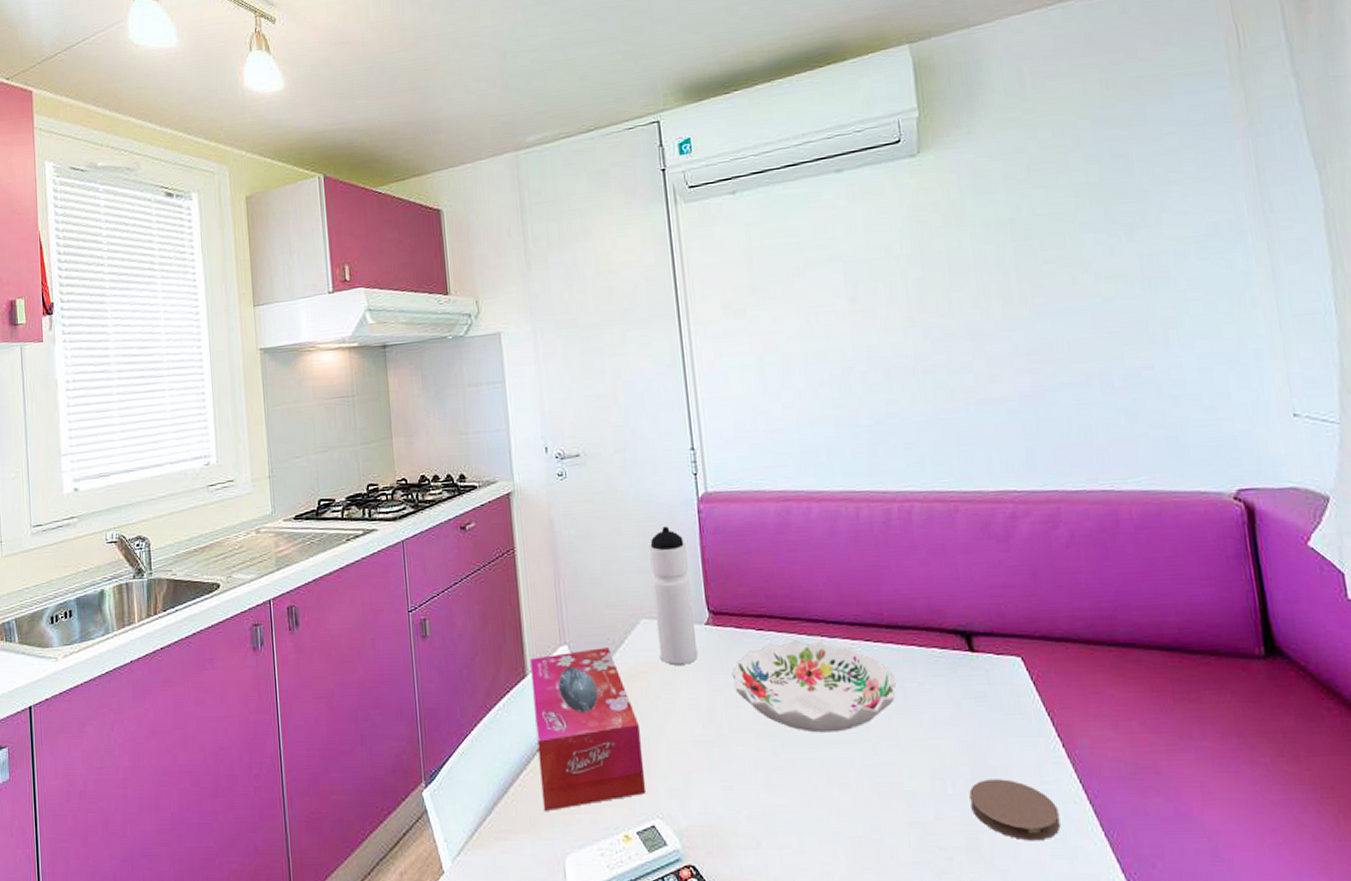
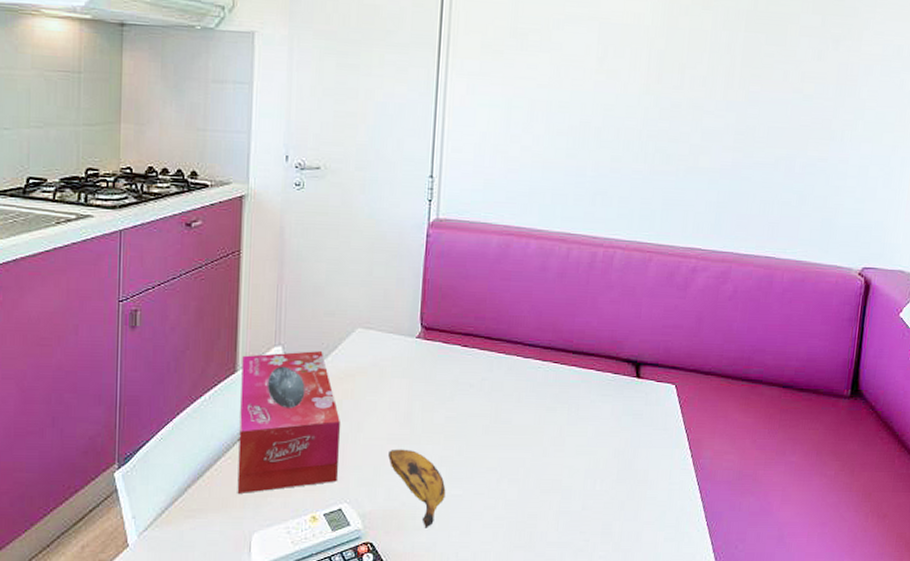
water bottle: present [649,526,698,665] -> none [369,246,410,372]
banana: none [696,752,768,847] -> present [388,449,446,528]
decorative bowl: present [731,640,897,733] -> none [433,357,573,437]
coaster: present [969,779,1061,841] -> none [611,480,678,528]

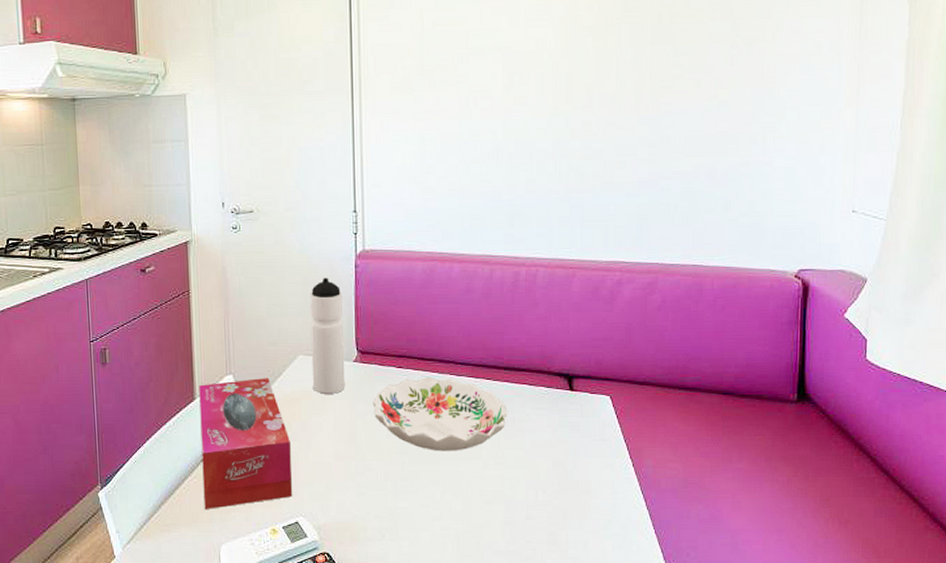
water bottle: none [369,246,410,372] -> present [310,278,346,394]
banana: present [388,449,446,528] -> none [337,465,393,539]
decorative bowl: none [433,357,573,437] -> present [372,377,508,451]

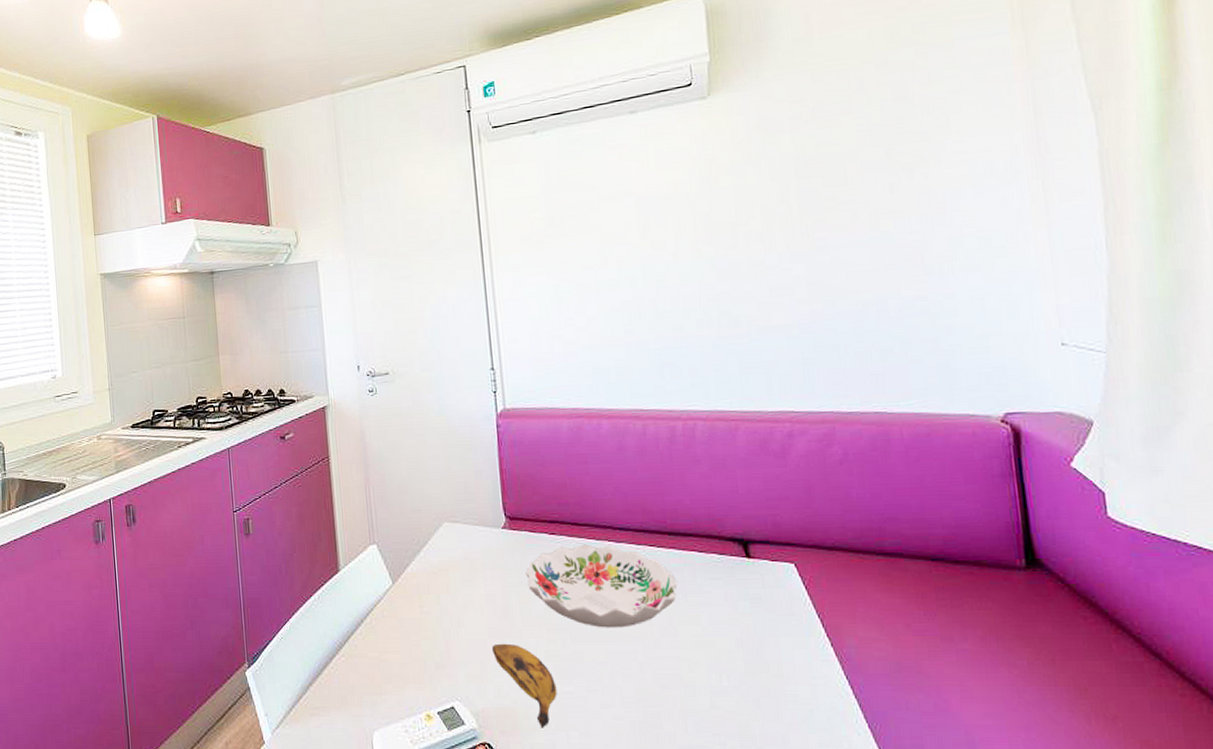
tissue box: present [199,378,292,509] -> none [343,547,446,691]
water bottle: present [310,278,346,394] -> none [451,439,495,564]
banana: none [337,465,393,539] -> present [492,643,557,728]

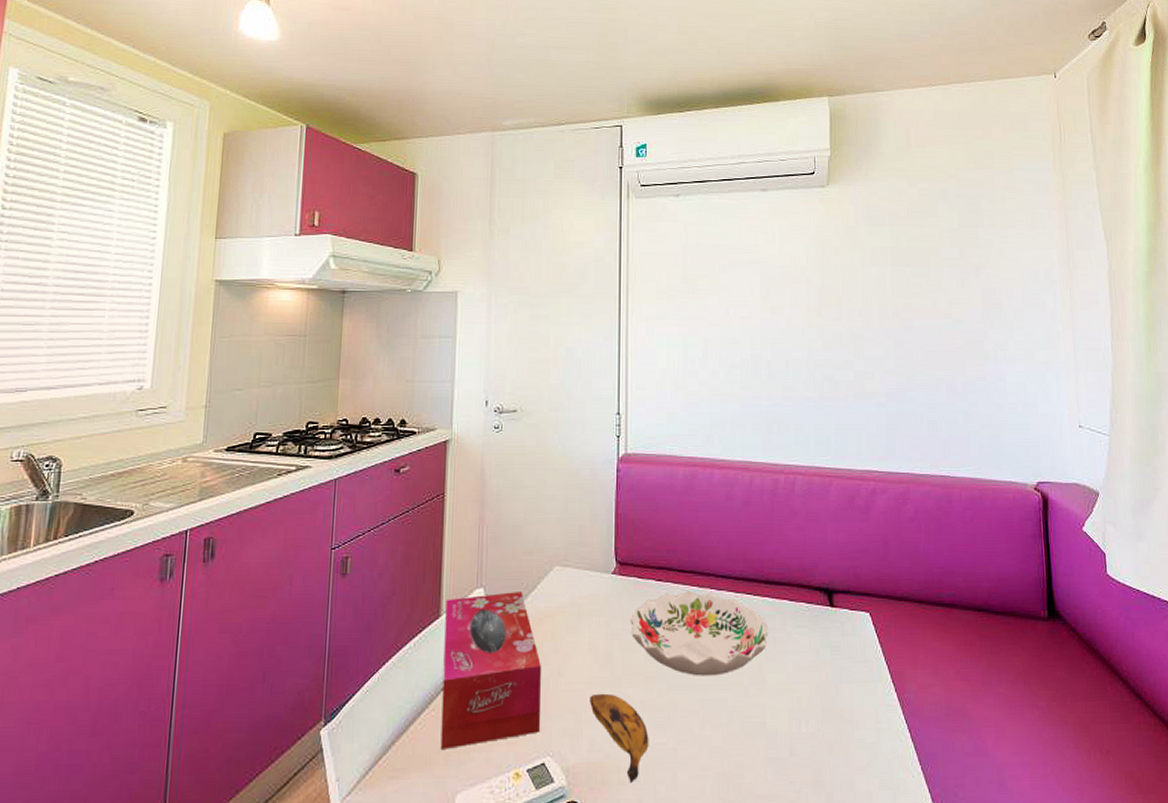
tissue box: none [343,547,446,691] -> present [440,592,541,749]

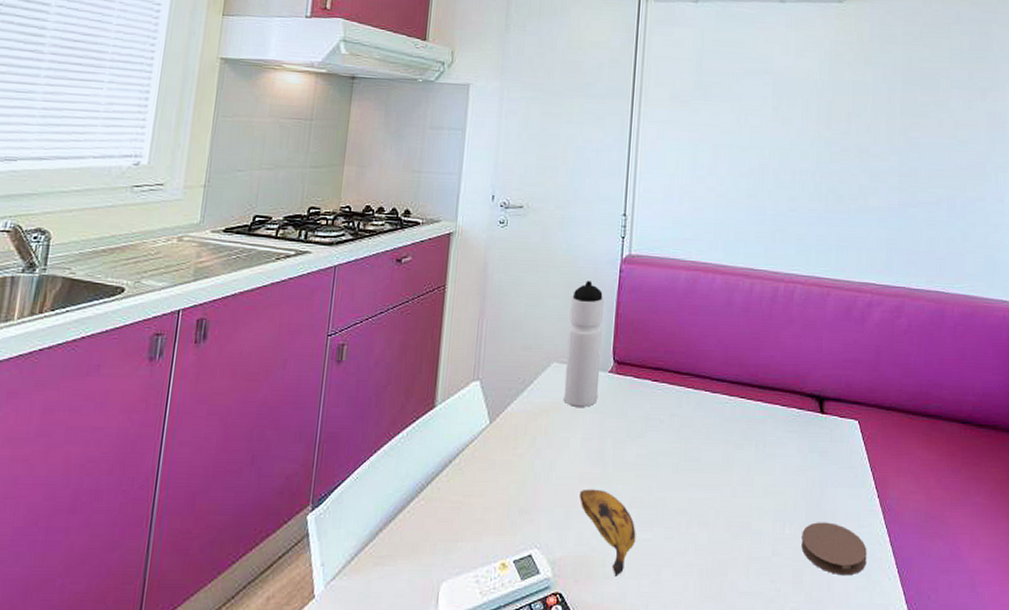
tissue box: present [440,592,541,749] -> none [428,386,533,538]
water bottle: none [568,482,603,610] -> present [563,281,604,407]
decorative bowl: present [630,591,769,676] -> none [624,392,760,476]
coaster: none [819,719,888,775] -> present [801,522,867,576]

